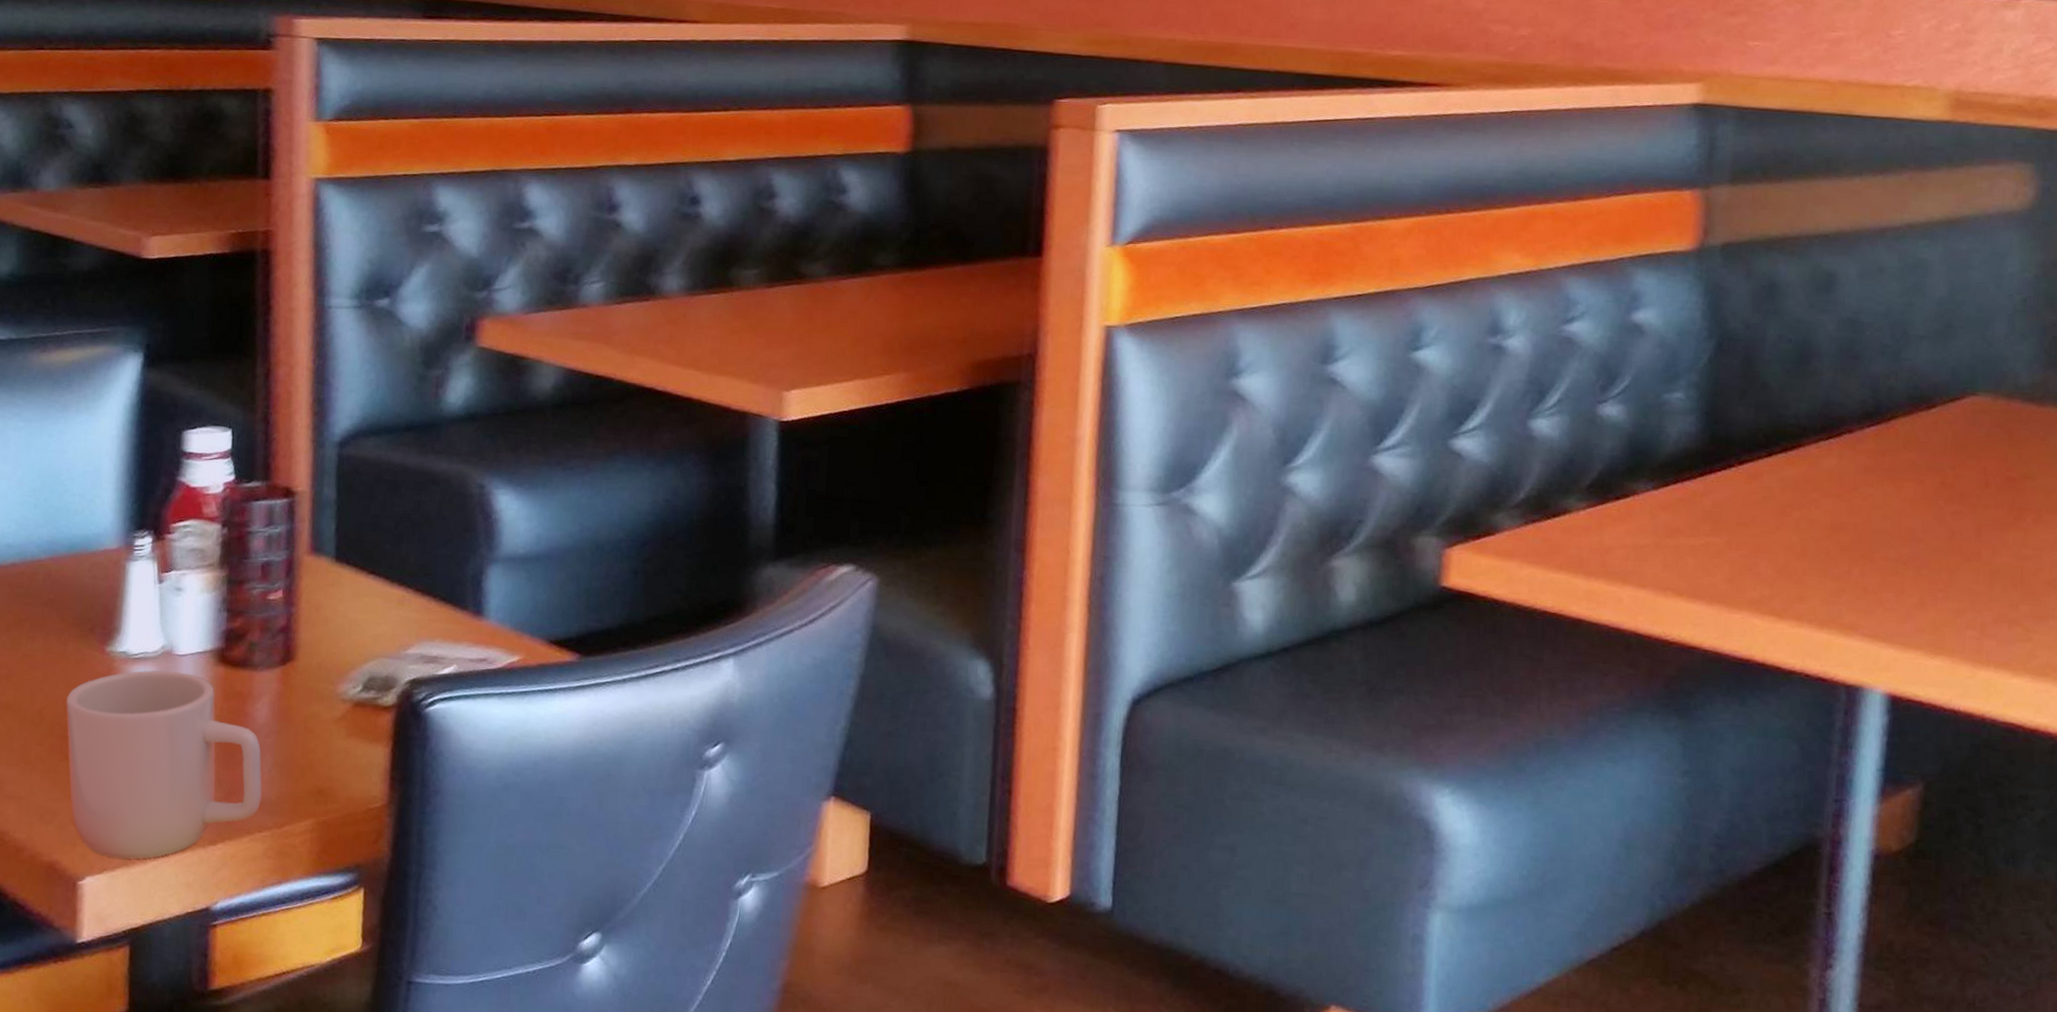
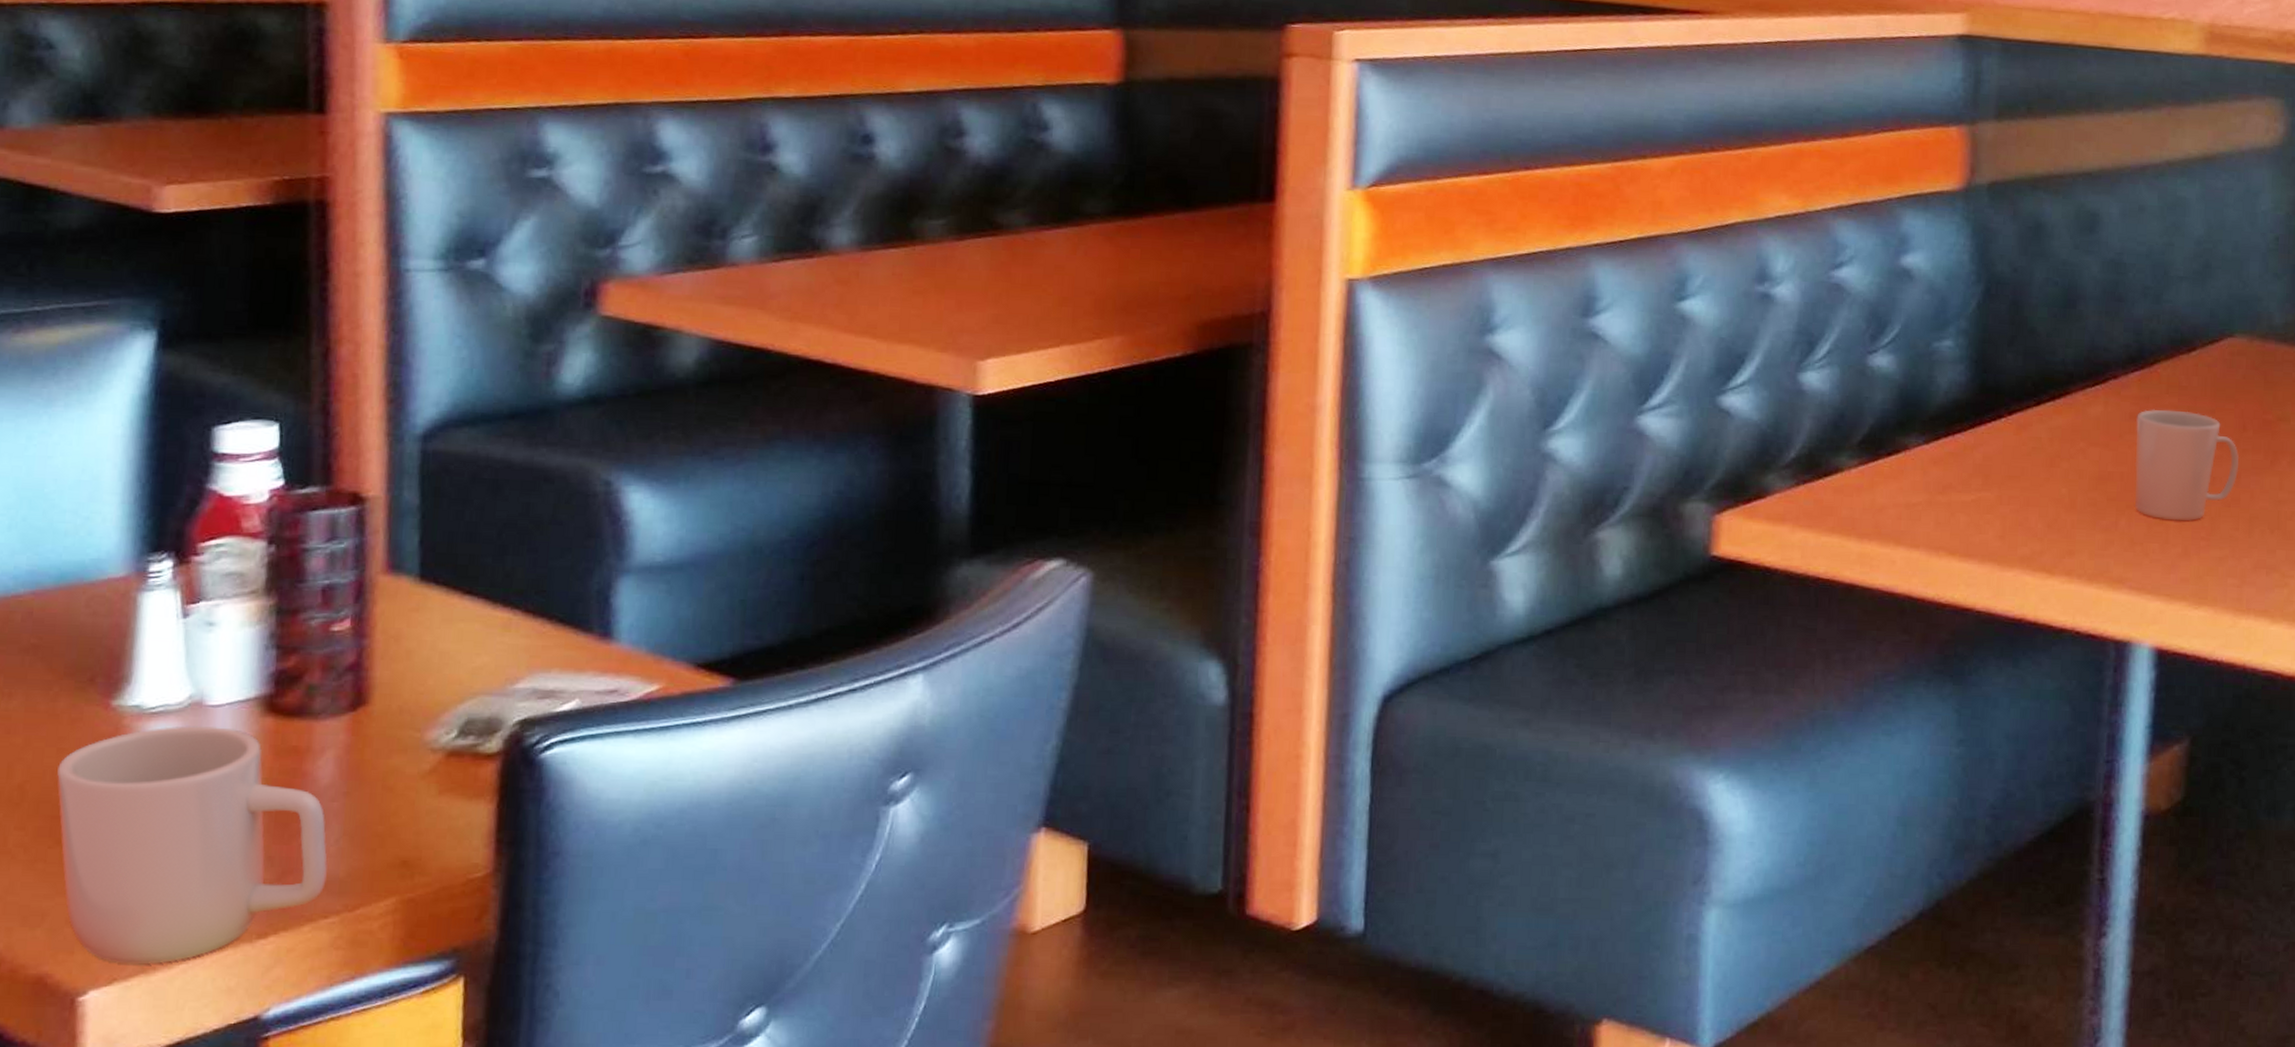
mug: none [1868,463,1981,574] -> present [2134,409,2240,522]

